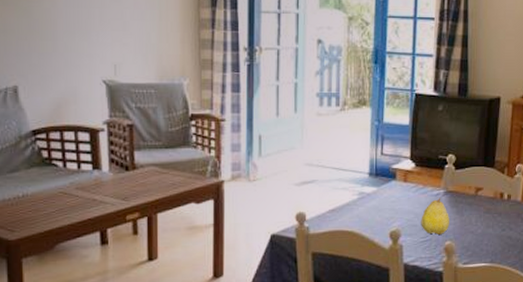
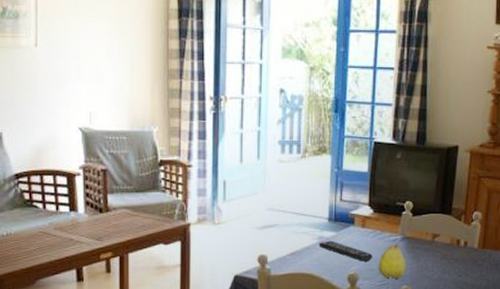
remote control: none [359,196,415,217] -> present [318,240,373,262]

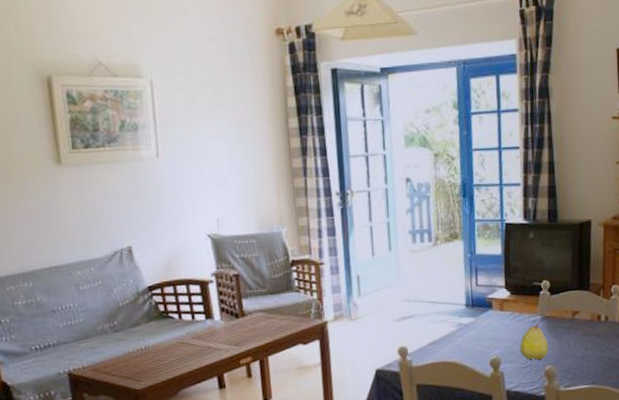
remote control: present [318,240,373,262] -> none [458,326,514,345]

